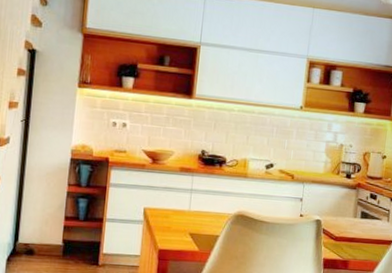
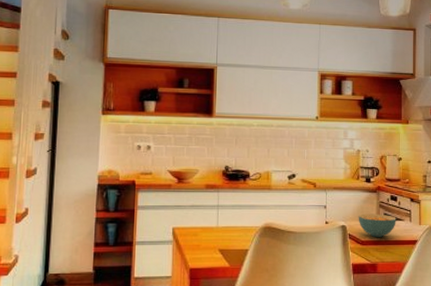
cereal bowl: none [334,209,374,234] -> present [358,213,396,237]

